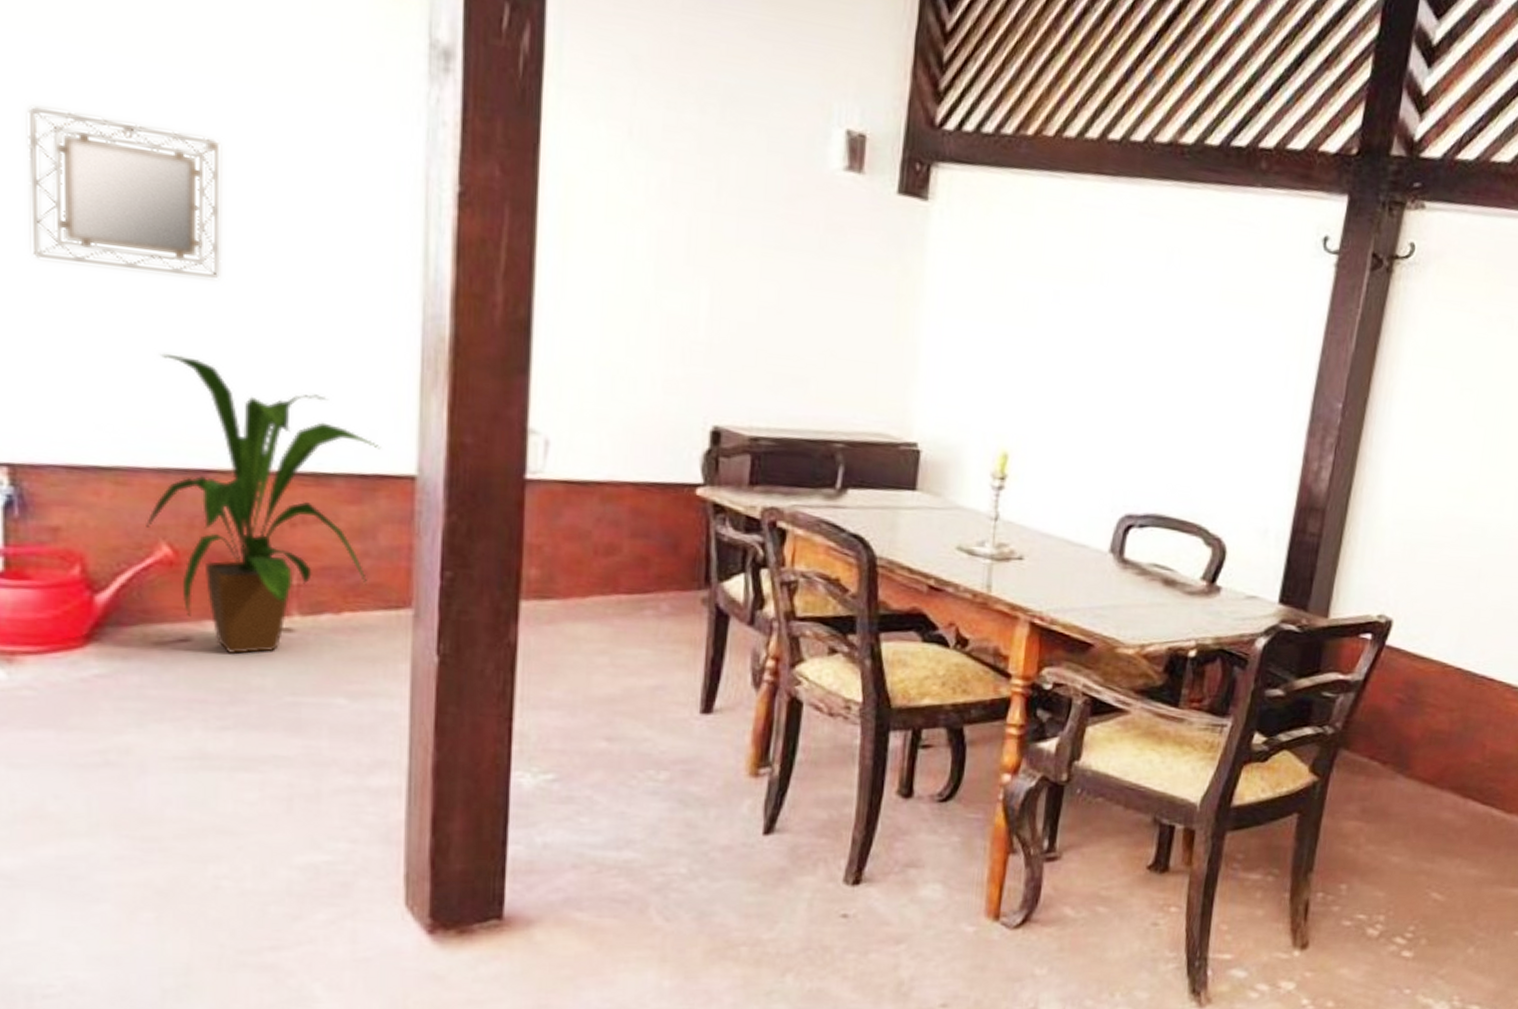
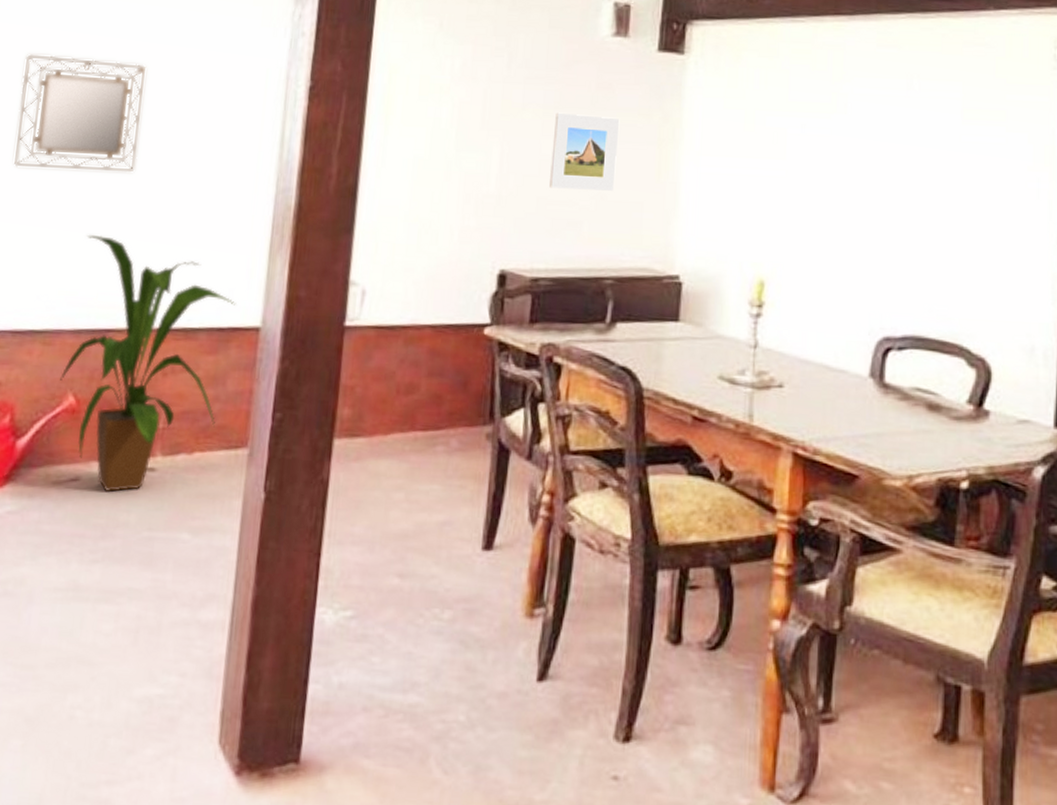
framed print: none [770,253,853,348] -> present [549,112,620,191]

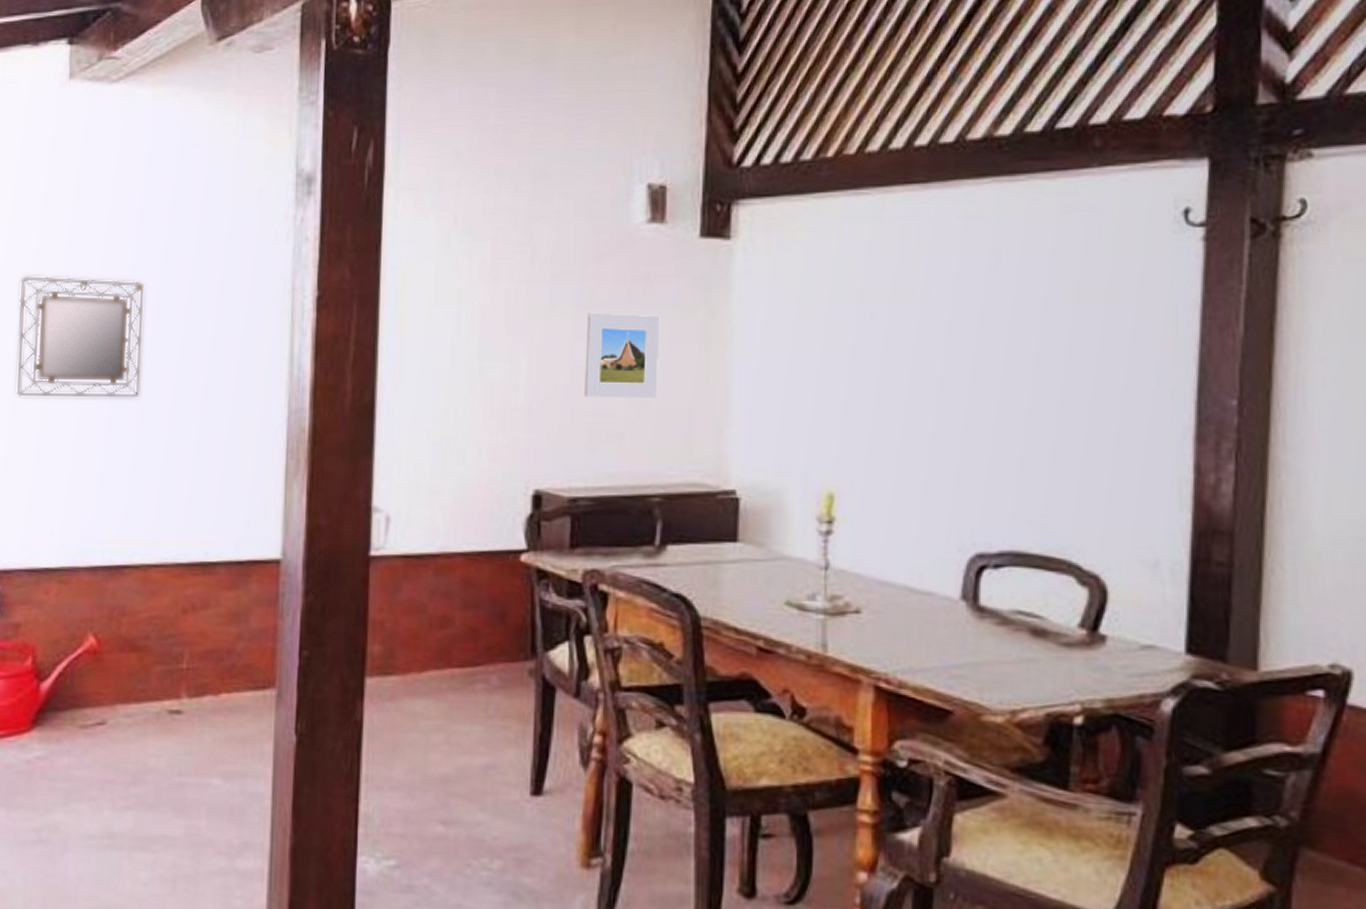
house plant: present [60,234,237,493] -> none [79,465,254,737]

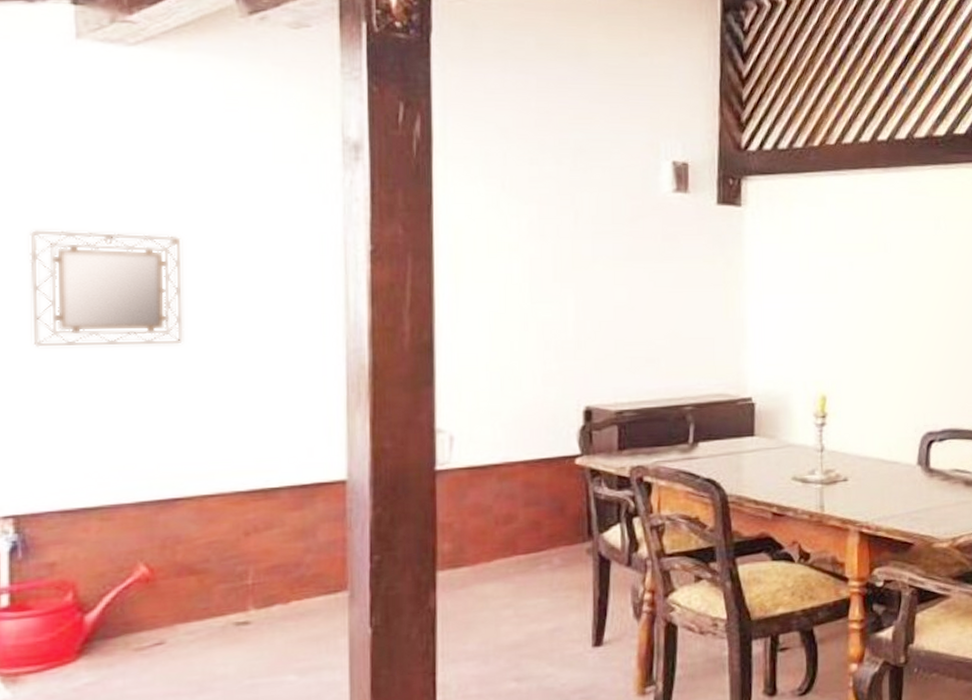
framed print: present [585,312,660,398] -> none [625,263,687,331]

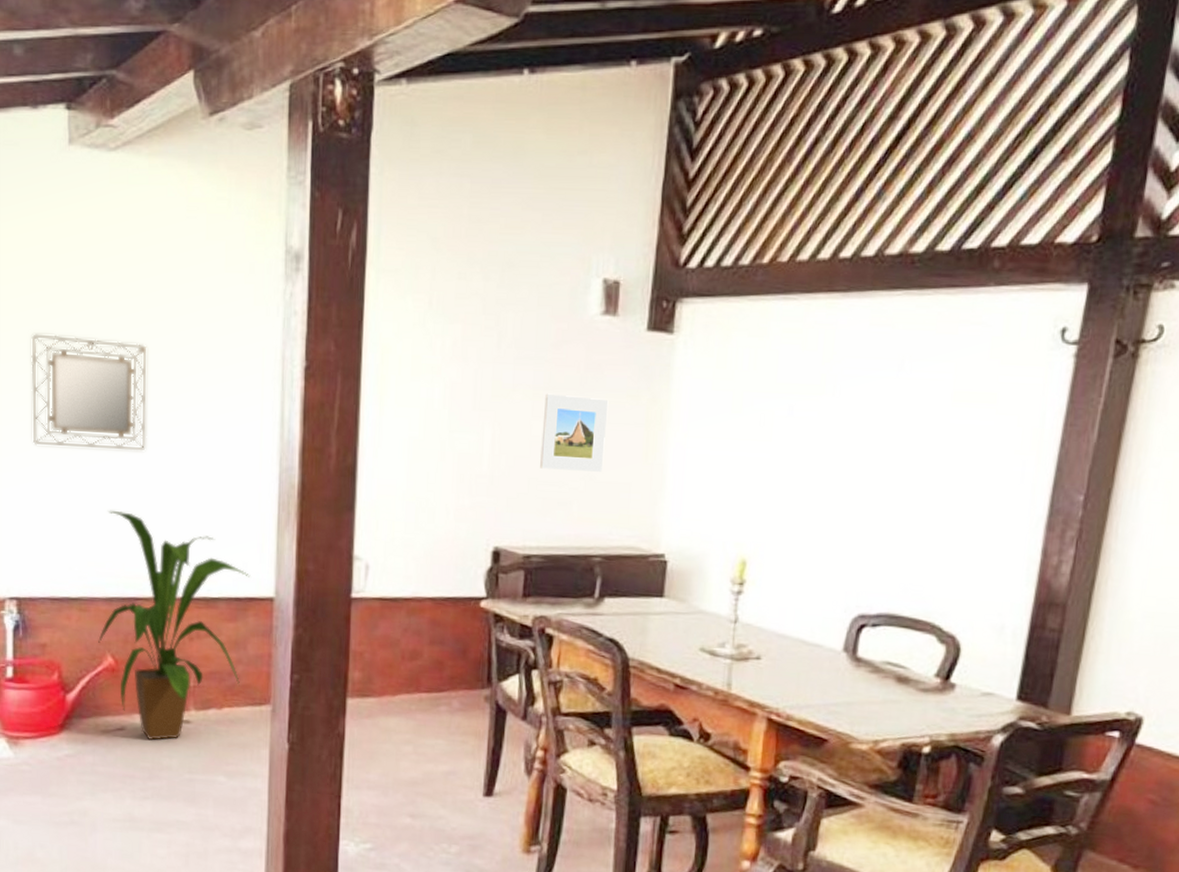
house plant: none [127,408,318,651] -> present [98,510,251,741]
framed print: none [625,263,687,331] -> present [540,393,609,472]

